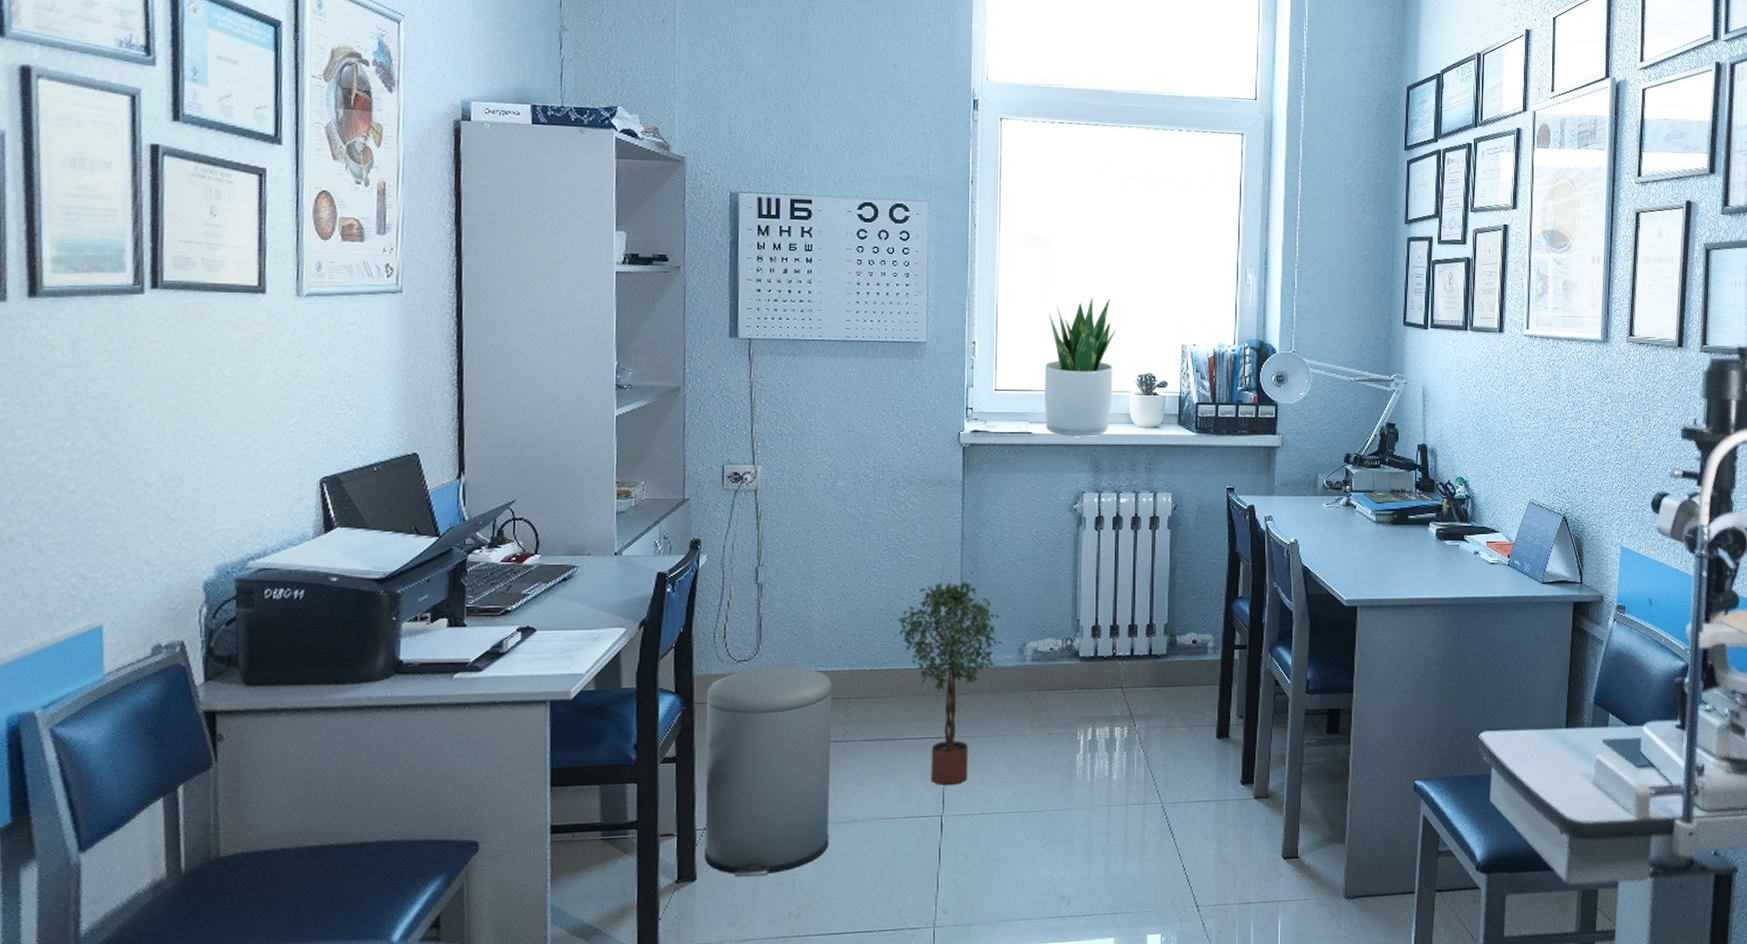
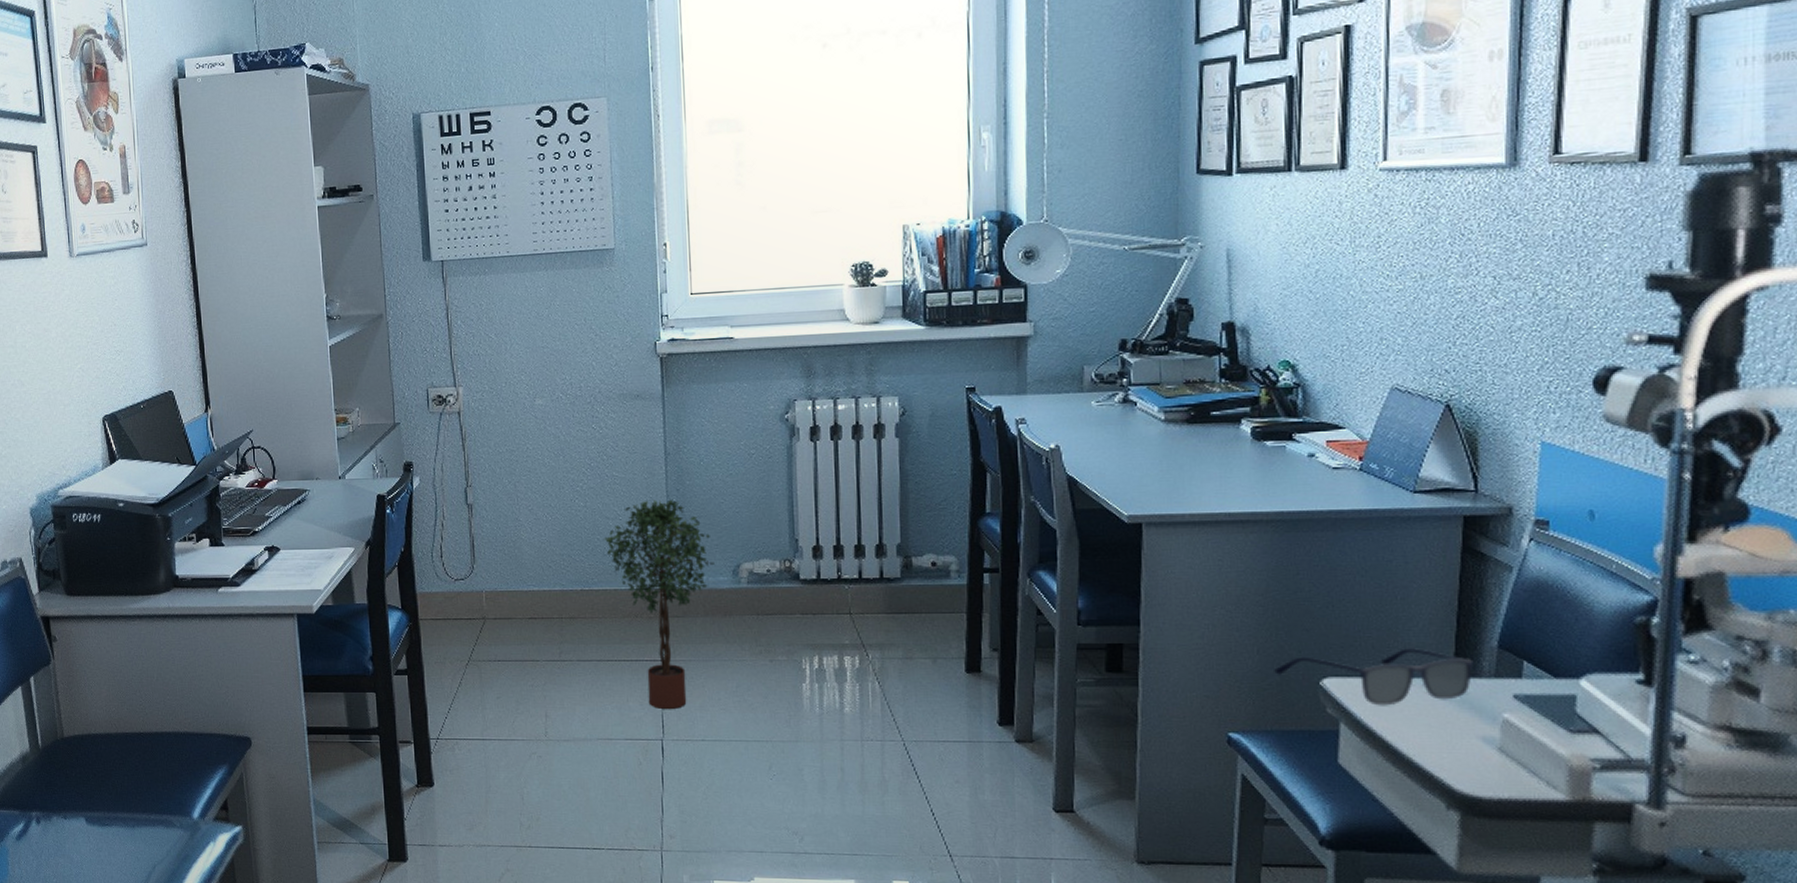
pedal bin: present [705,664,833,878] -> none [429,584,553,787]
planter: present [1045,298,1117,437] -> none [744,181,824,340]
eyeglasses: none [1448,706,1579,753] -> present [1274,648,1474,706]

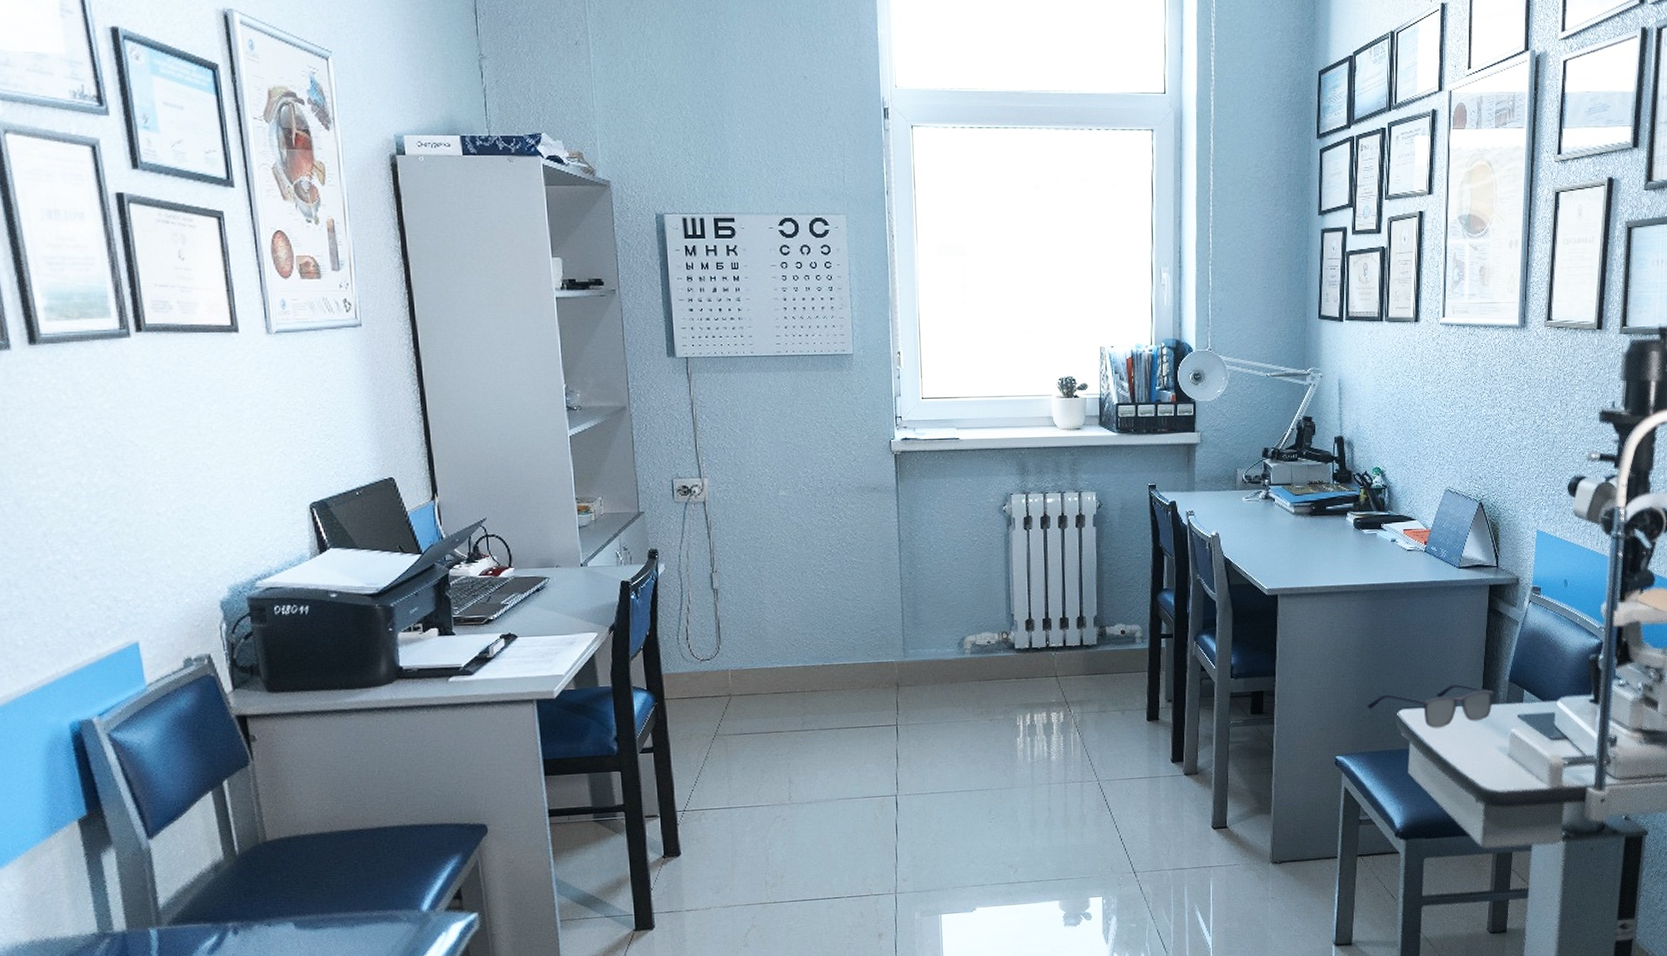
potted tree: present [604,499,714,709] -> none [843,581,942,768]

